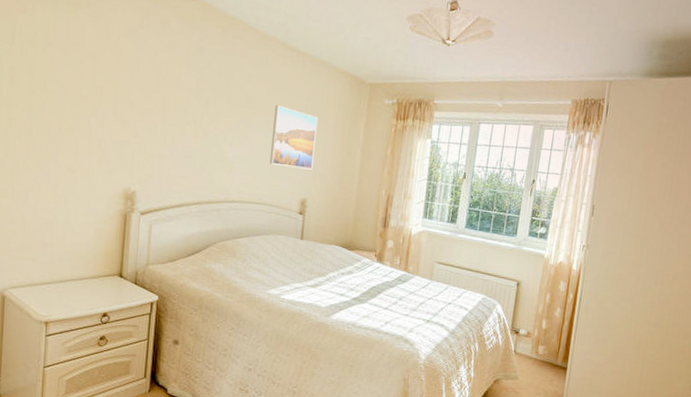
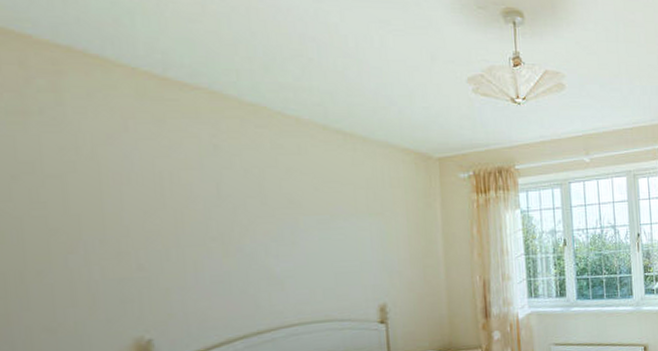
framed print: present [269,105,319,170] -> none [327,200,387,271]

